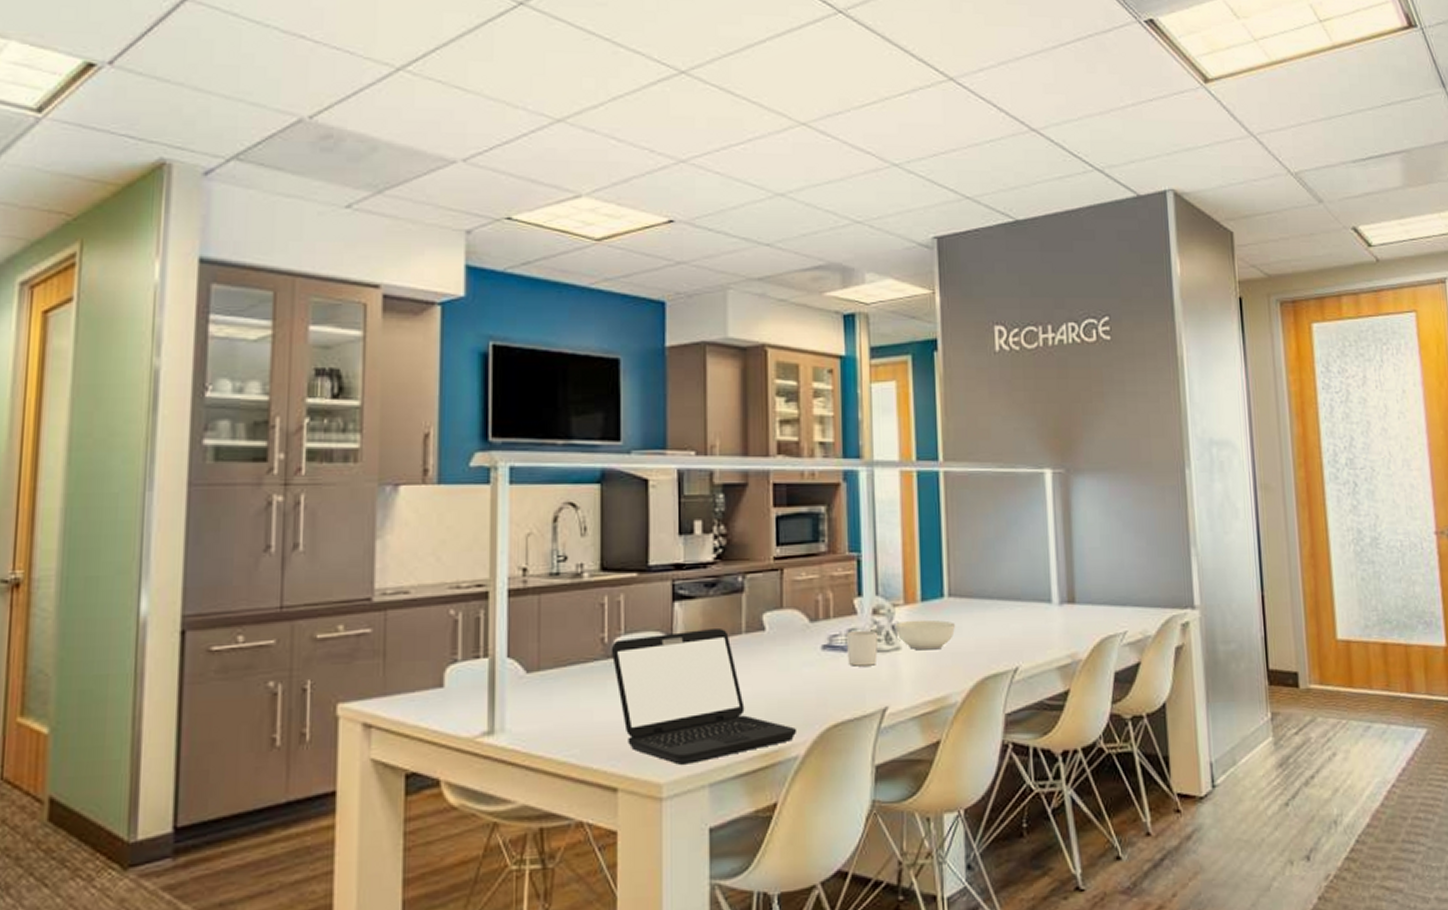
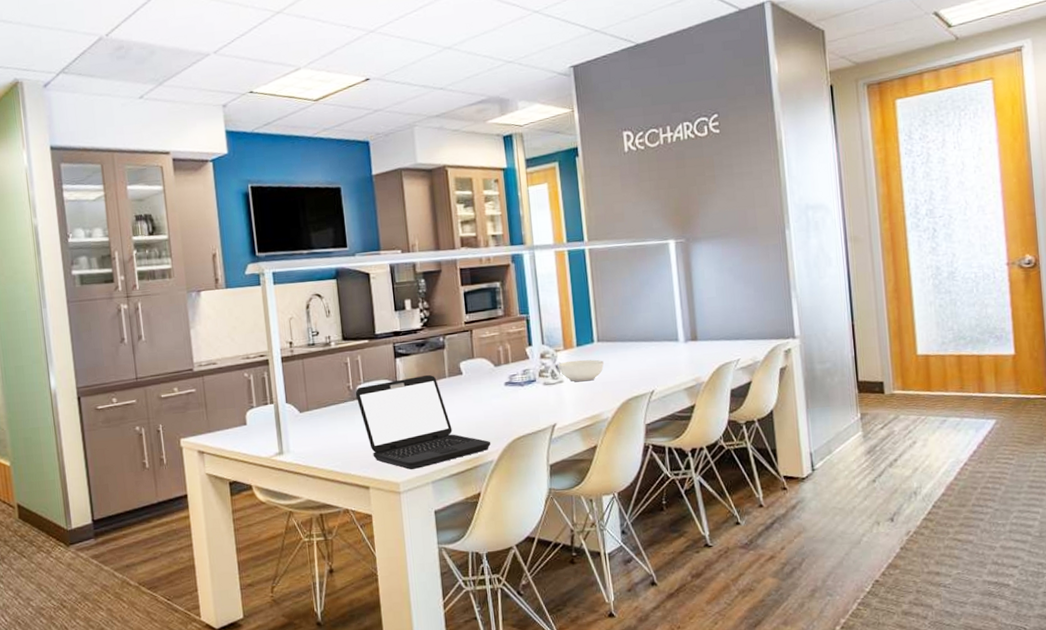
mug: present [847,630,878,666] -> none [522,369,547,396]

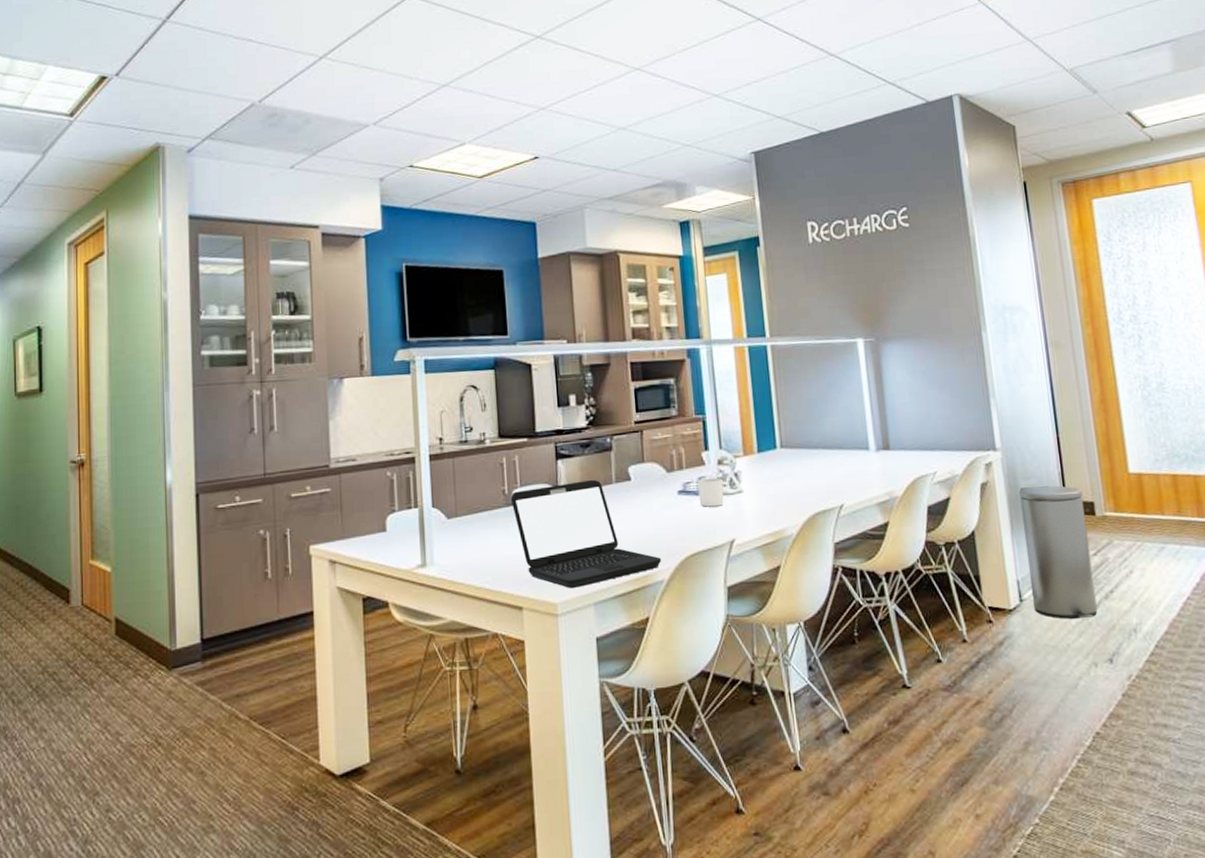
mug: none [522,369,547,396] -> present [698,477,724,507]
bowl: present [558,359,605,382] -> none [737,467,789,493]
pedal bin: none [815,368,882,485] -> present [1019,485,1097,619]

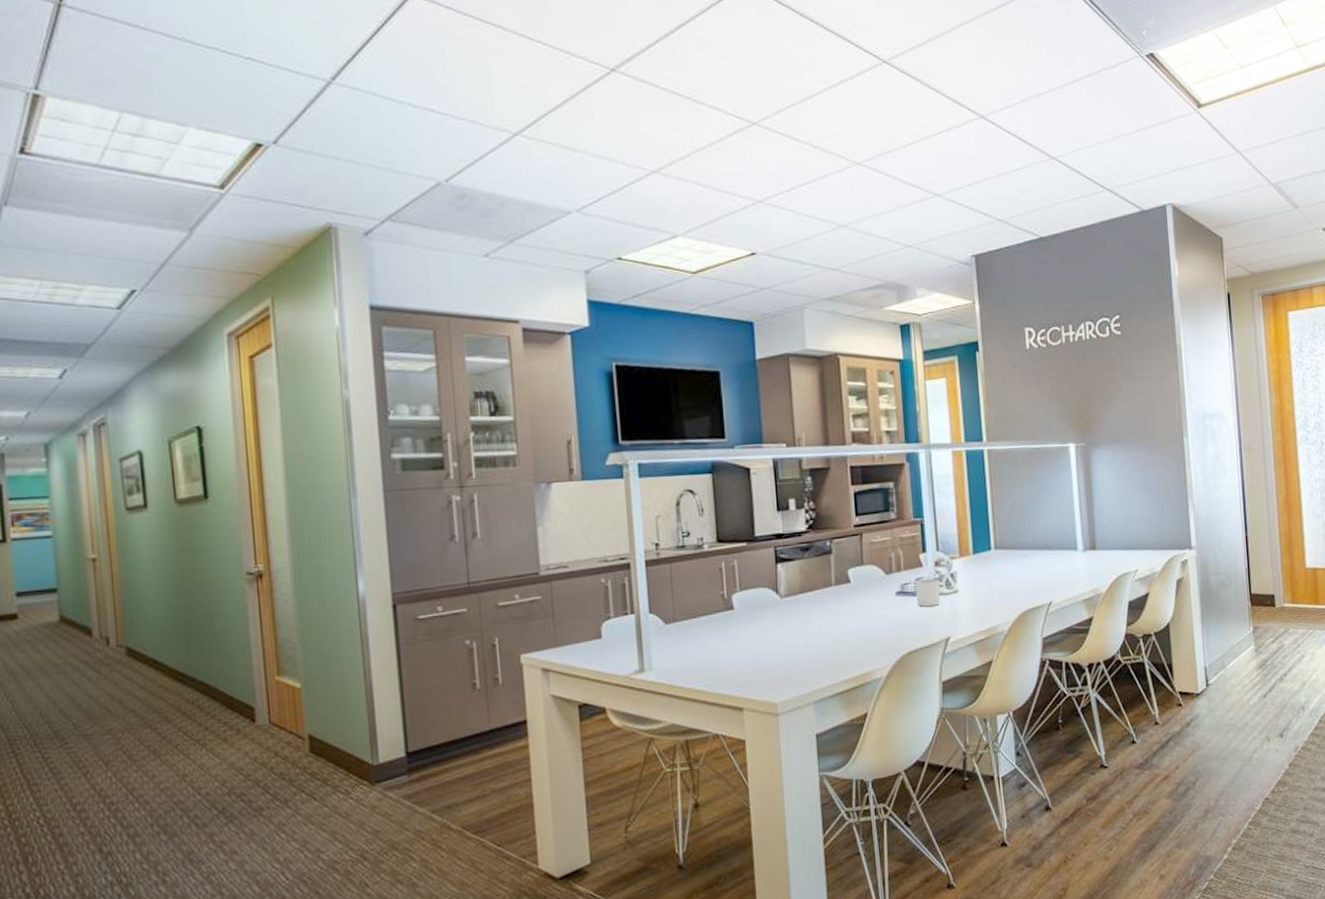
laptop: present [510,480,662,588] -> none [730,583,880,688]
pedal bin: present [1019,485,1097,619] -> none [1210,580,1272,700]

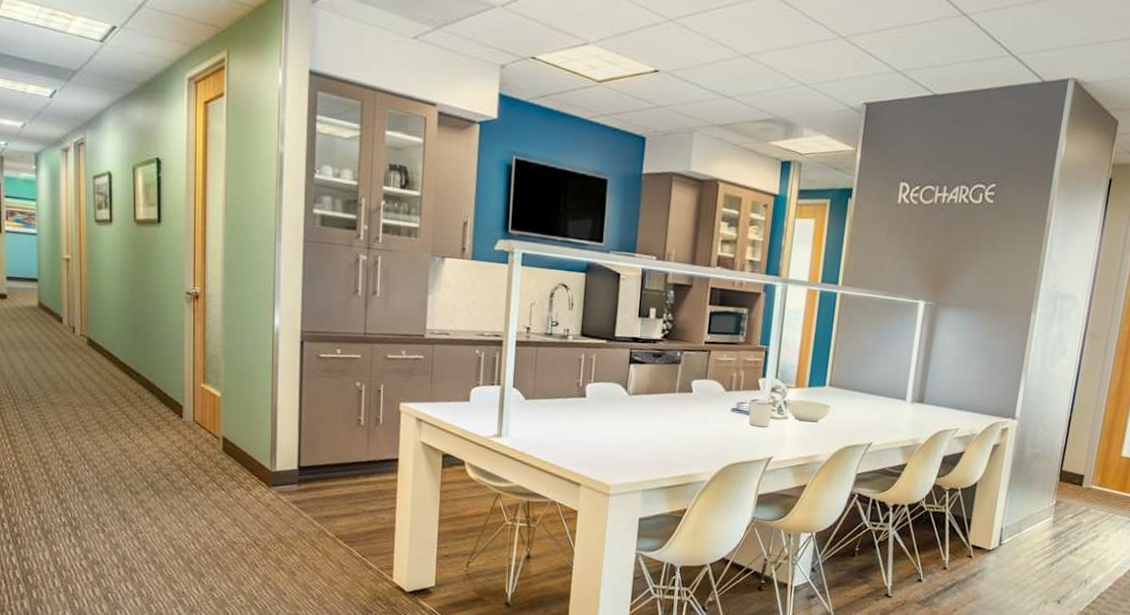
bowl: none [953,568,1002,592] -> present [786,399,831,423]

